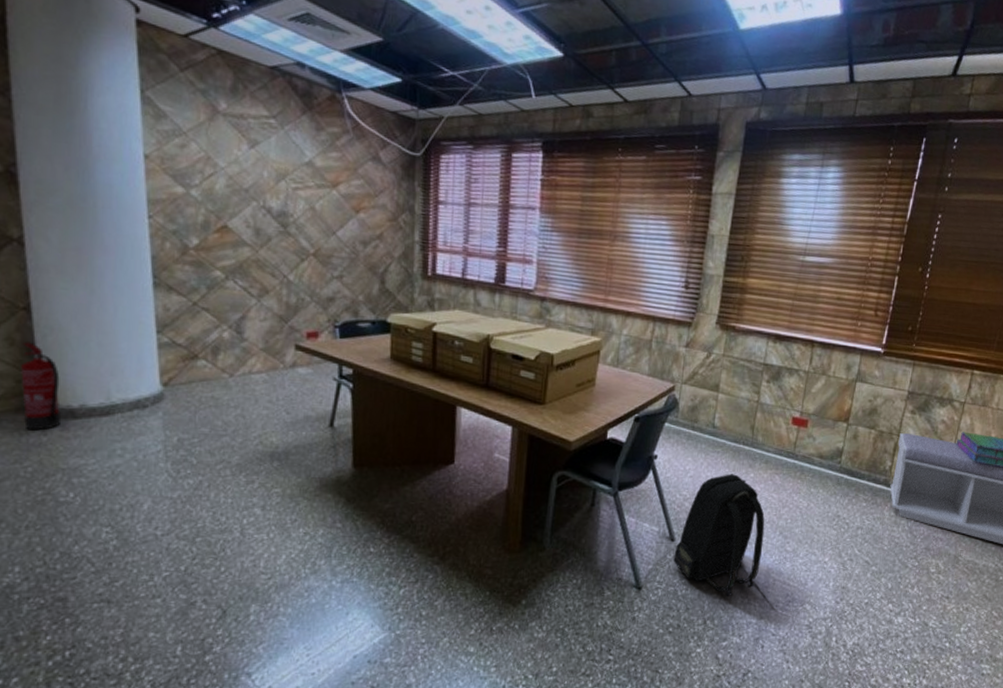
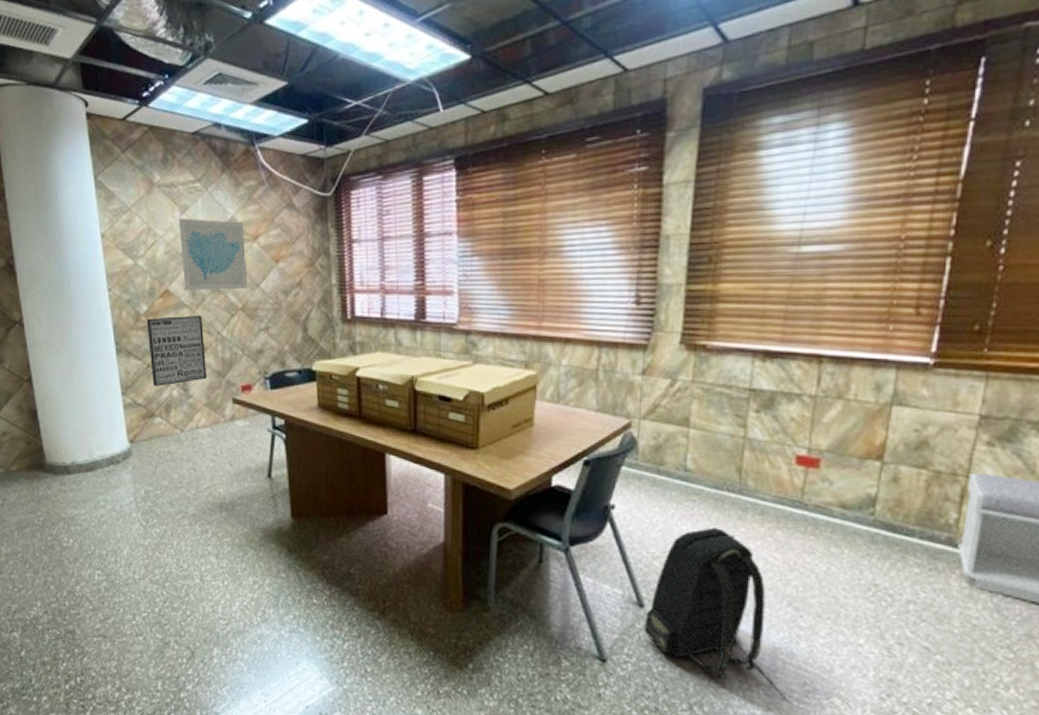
fire extinguisher: present [21,342,62,431] -> none [28,409,60,485]
wall art: none [196,253,267,327] -> present [146,316,207,386]
wall art: none [245,152,323,236] -> present [178,218,248,291]

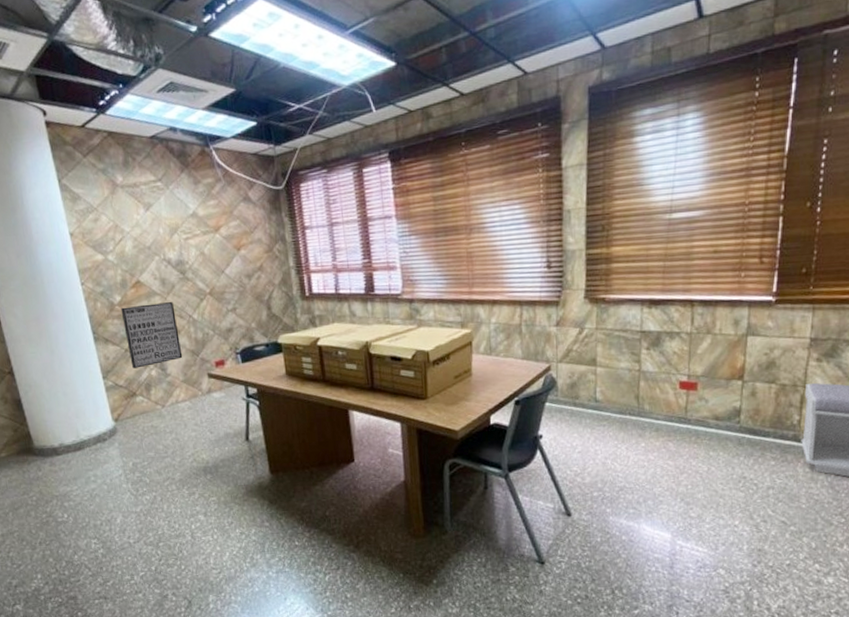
wall art: present [178,218,248,291] -> none [143,214,214,281]
backpack: present [644,527,766,680] -> none [572,445,665,567]

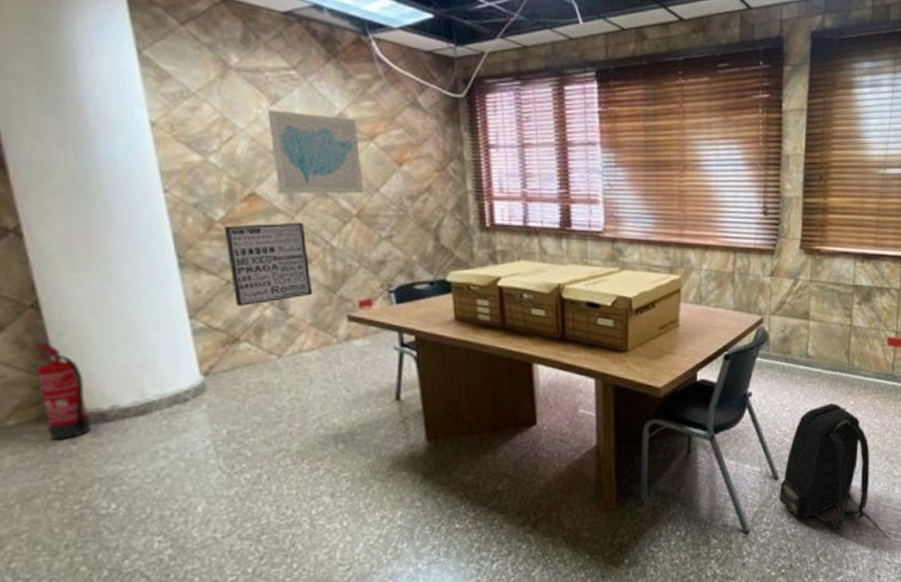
fire extinguisher: none [12,399,49,468] -> present [34,343,92,441]
wall art: none [143,214,214,281] -> present [267,109,364,194]
backpack: none [572,445,665,567] -> present [779,403,870,531]

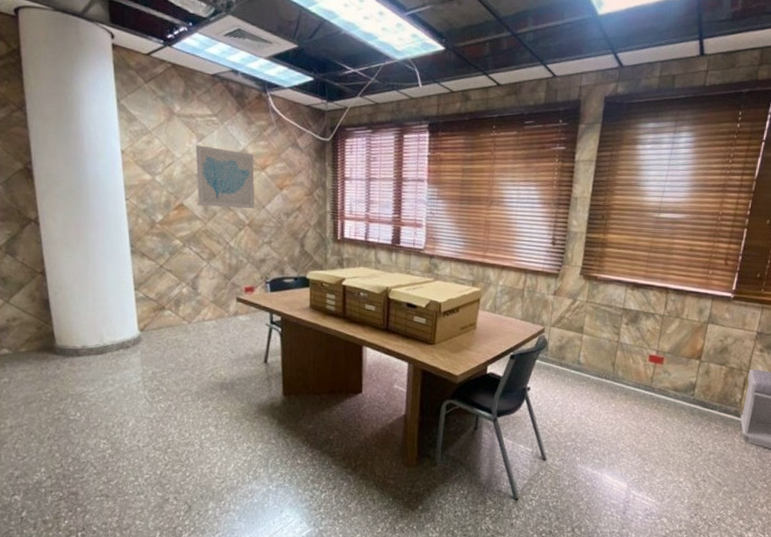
fire extinguisher: present [34,343,92,441] -> none [40,298,70,366]
wall art: present [223,223,313,306] -> none [161,226,215,284]
backpack: present [779,403,870,531] -> none [545,404,626,509]

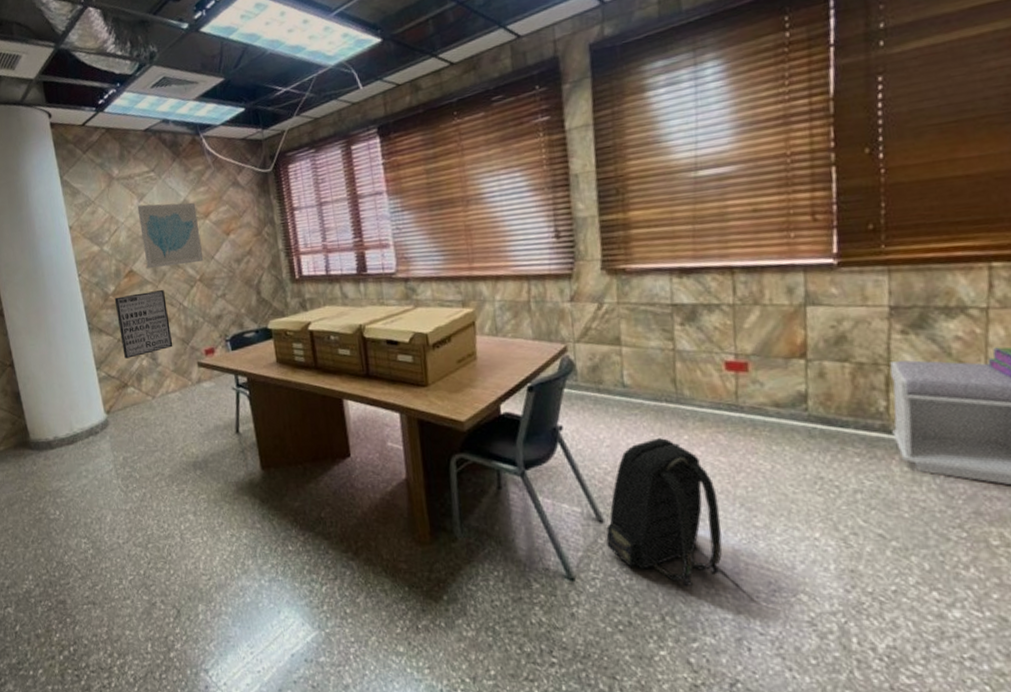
wall art: none [161,226,215,284] -> present [114,290,173,359]
backpack: none [545,404,626,509] -> present [606,438,723,587]

